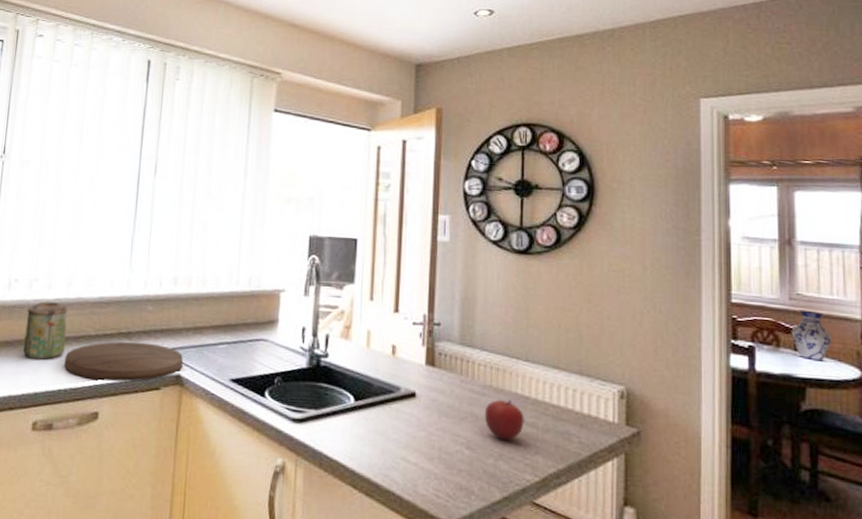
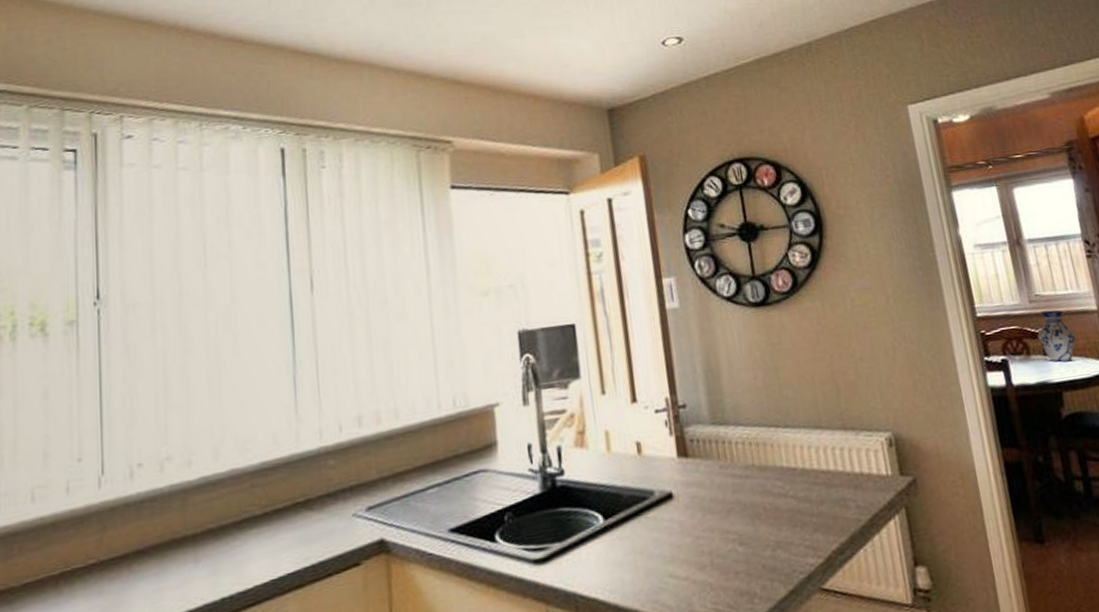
canister: present [23,301,68,360] -> none [162,482,224,567]
cutting board: present [64,341,183,382] -> none [224,506,385,575]
fruit: present [484,400,525,441] -> none [751,476,797,525]

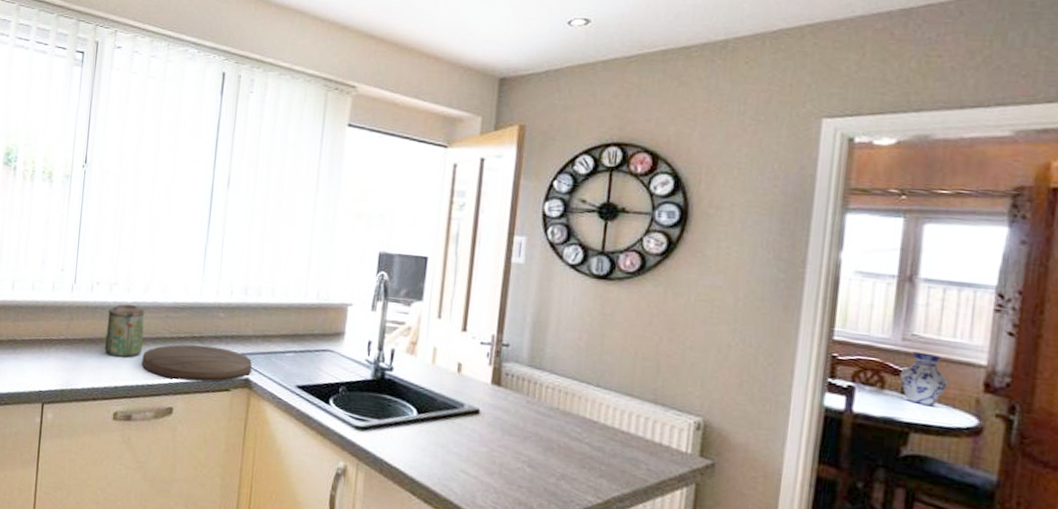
canister: none [162,482,224,567] -> present [105,304,145,358]
cutting board: none [224,506,385,575] -> present [142,344,252,383]

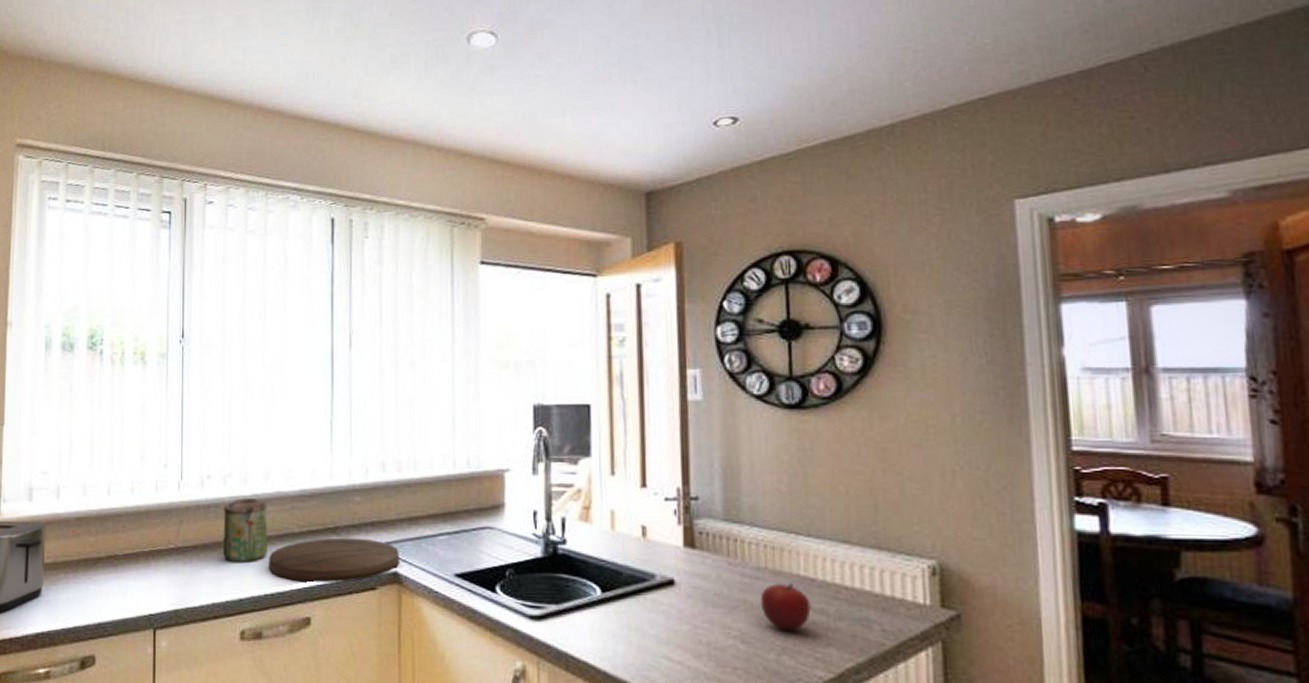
fruit: none [548,422,591,462] -> present [760,583,811,631]
vase: present [899,351,949,407] -> none [1155,454,1215,518]

